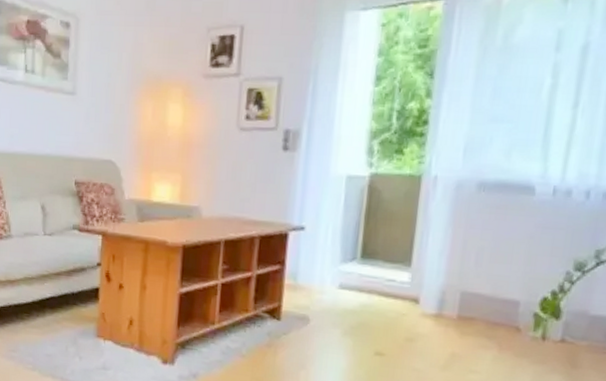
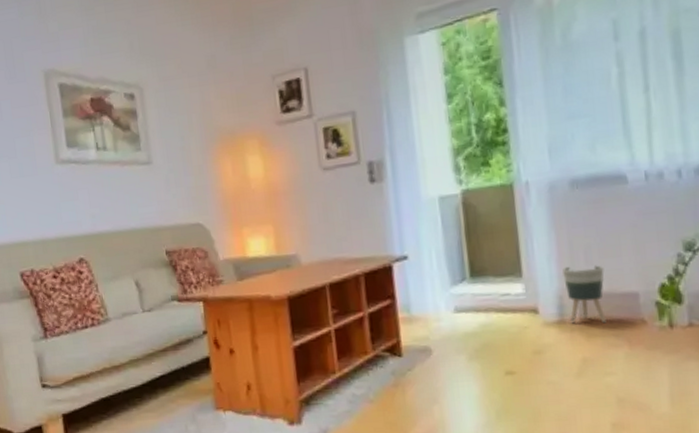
planter: none [447,264,492,325] -> present [562,265,607,324]

